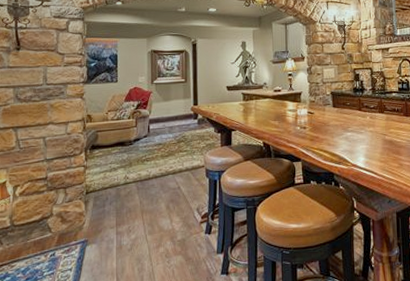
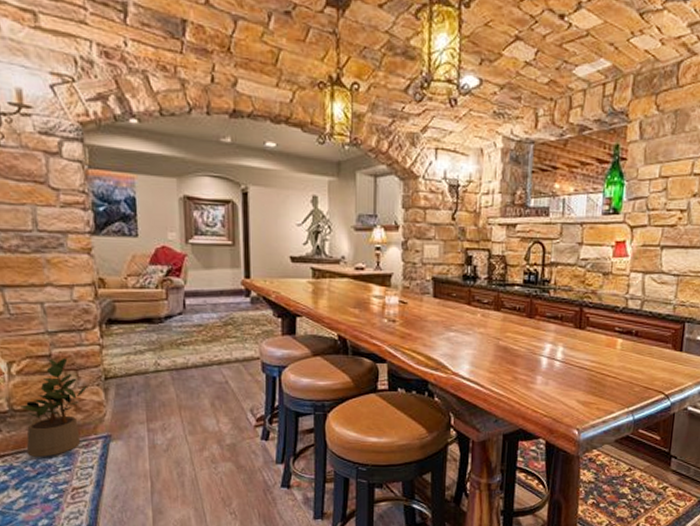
potted plant: none [19,179,72,265] -> present [20,357,87,457]

